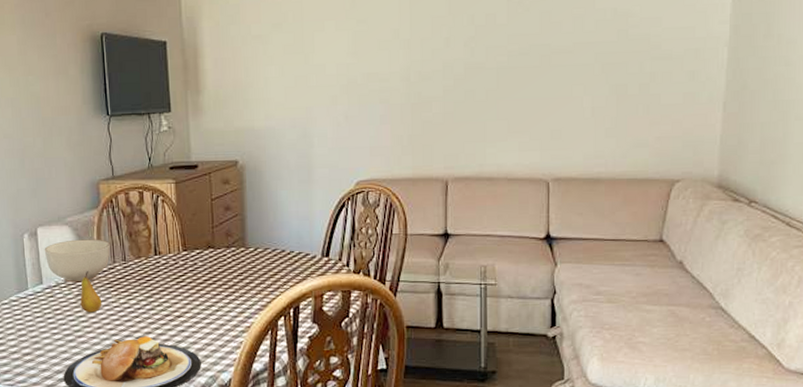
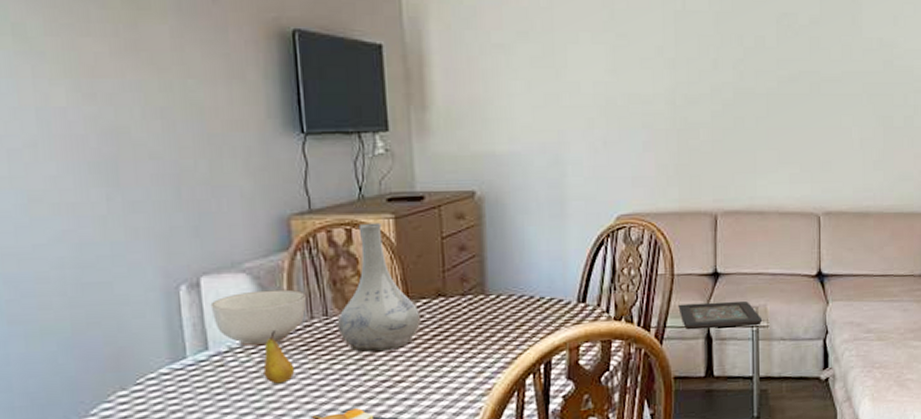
vase: none [132,187,196,292] -> present [337,222,422,353]
decorative tray: none [411,260,491,285] -> present [678,300,763,330]

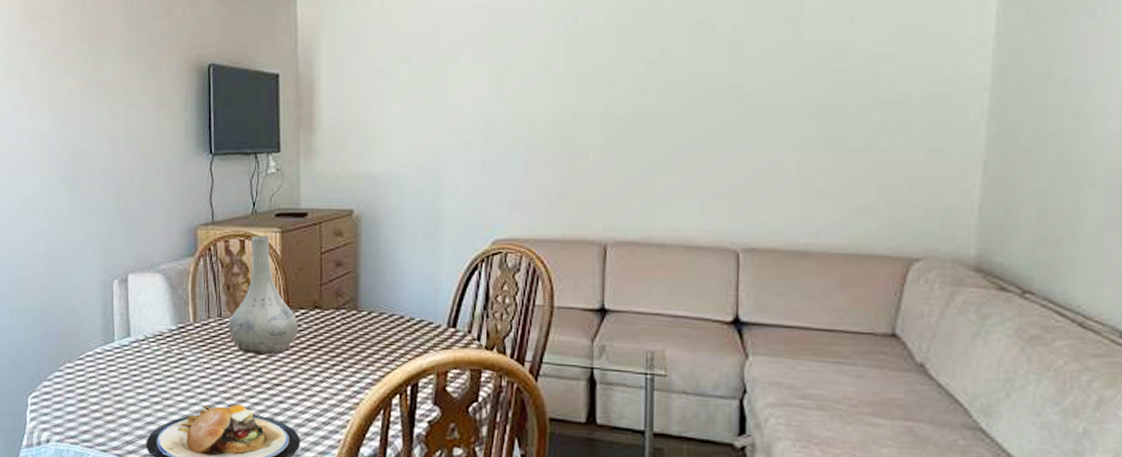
bowl: present [210,289,306,347] -> none [134,289,205,338]
fruit: present [263,331,295,384] -> none [169,326,193,373]
decorative tray: present [678,300,763,330] -> none [557,339,660,374]

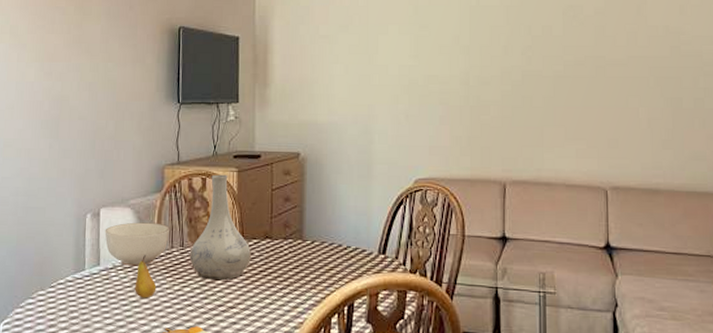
bowl: none [134,289,205,338] -> present [105,222,170,266]
fruit: none [169,326,193,373] -> present [135,255,157,298]

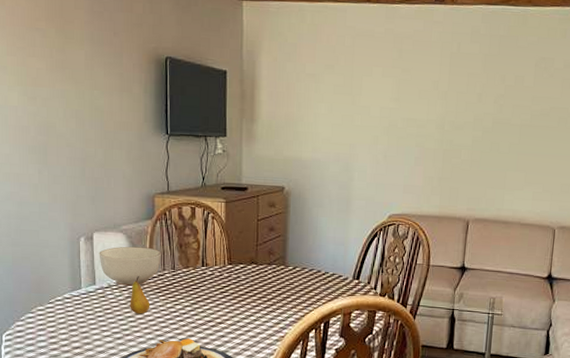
vase: present [189,174,252,281] -> none [180,204,239,300]

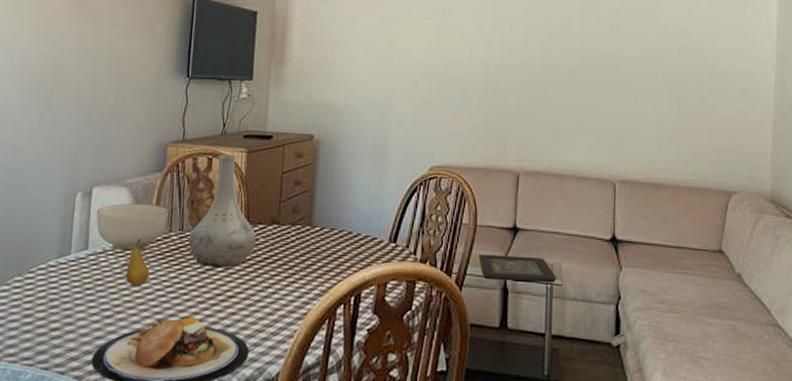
vase: none [180,204,239,300] -> present [188,154,257,268]
decorative tray: none [430,289,498,313] -> present [479,254,557,283]

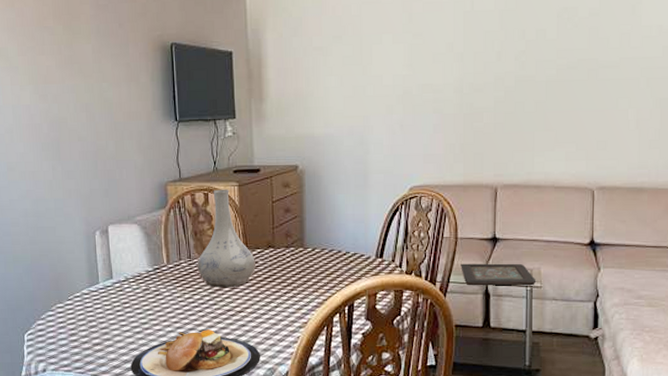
bowl: present [96,203,169,251] -> none [114,237,177,278]
fruit: present [125,239,150,286] -> none [147,267,168,307]

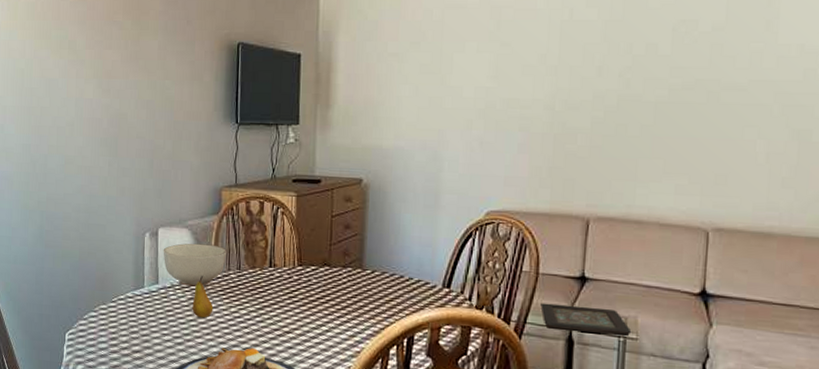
bowl: none [114,237,177,278] -> present [163,243,227,287]
fruit: none [147,267,168,307] -> present [192,276,214,318]
vase: present [197,189,256,288] -> none [246,198,310,305]

